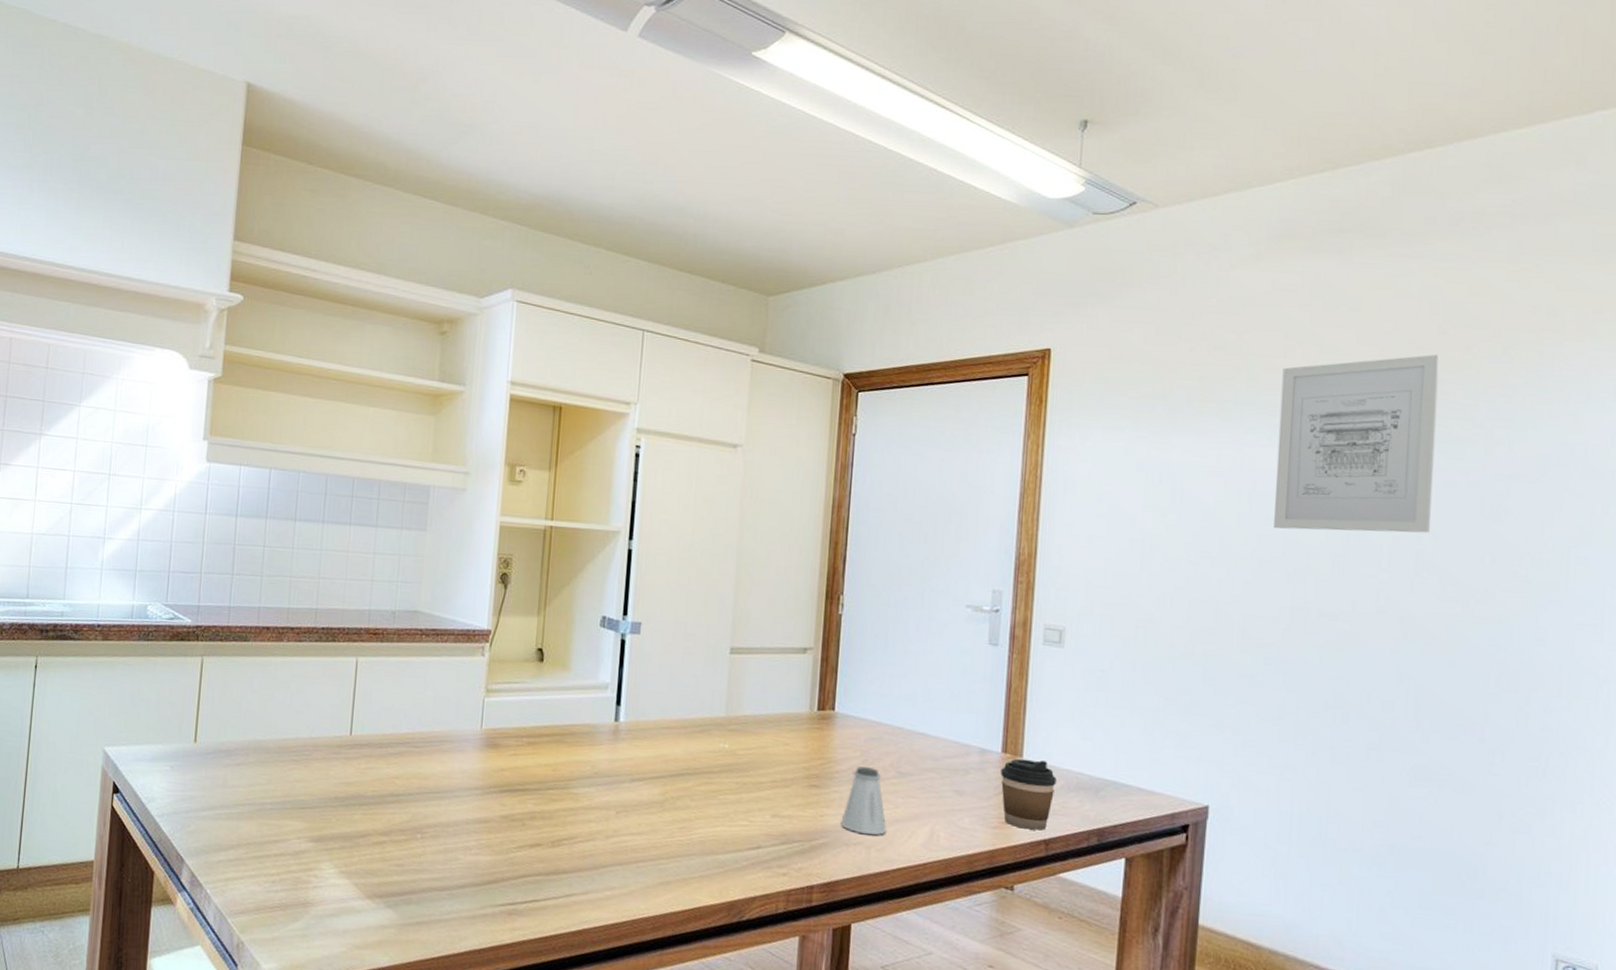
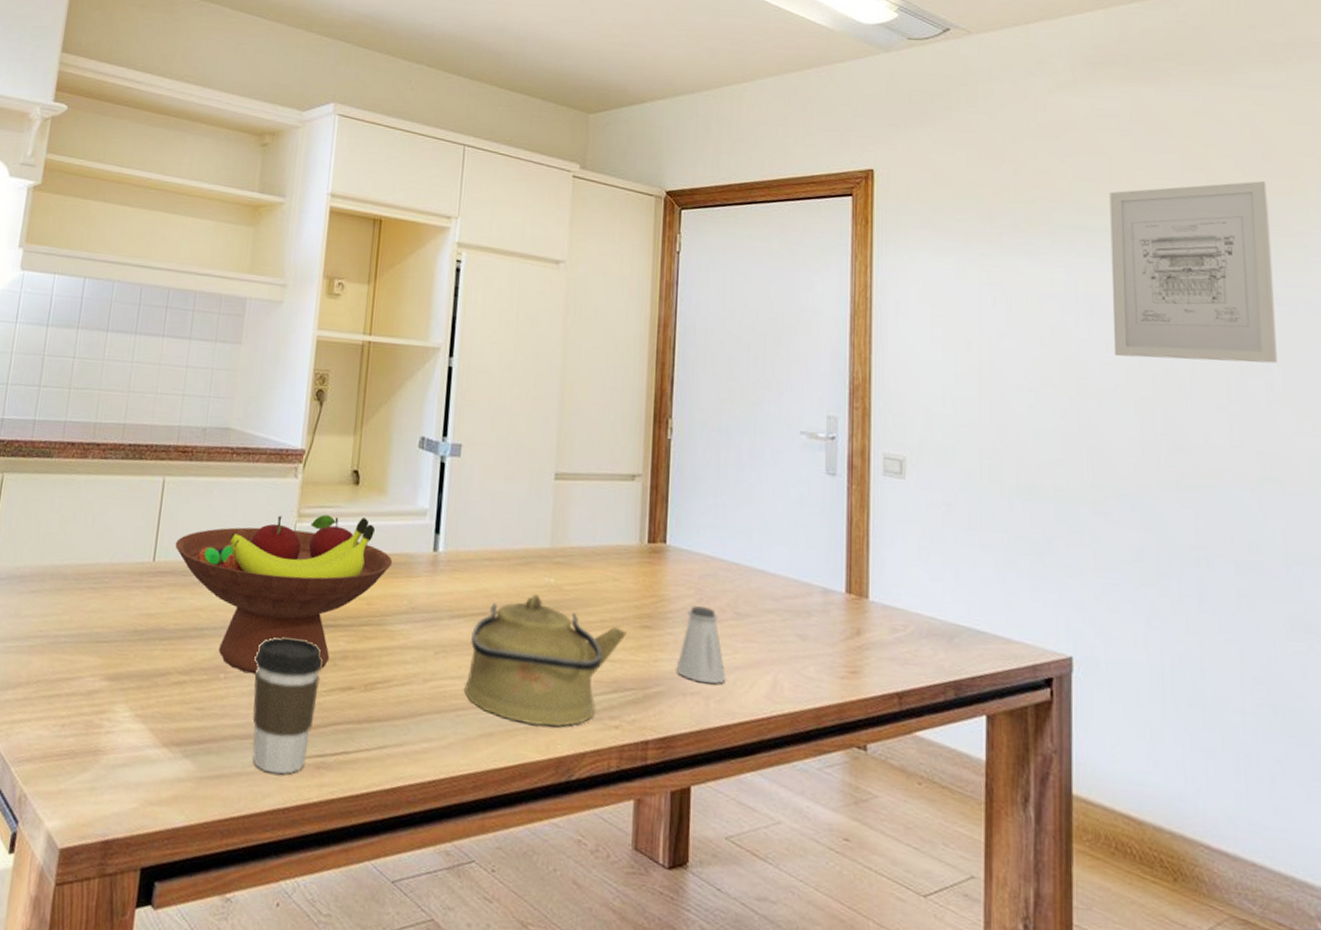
fruit bowl: none [370,690,576,835] -> present [175,514,393,675]
coffee cup: none [448,800,513,921] -> present [252,636,324,775]
kettle: none [643,759,796,875] -> present [463,594,627,727]
coffee cup: present [1000,758,1057,831] -> none [846,600,906,682]

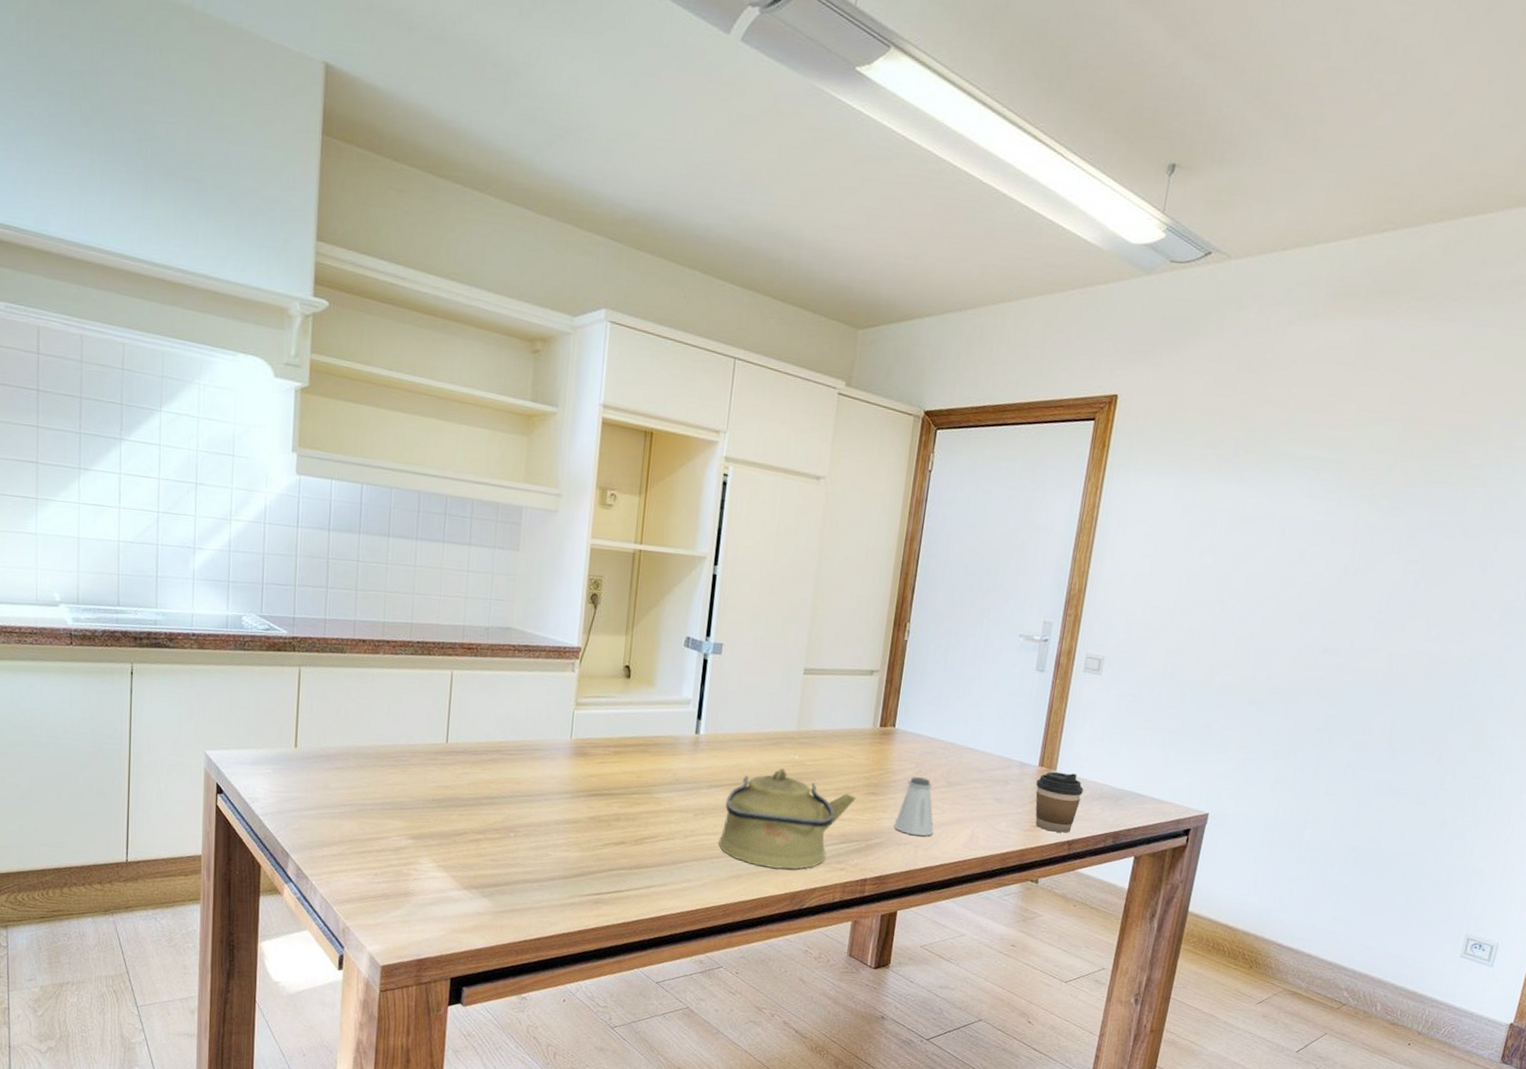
fruit bowl: present [175,514,393,675] -> none [465,703,660,833]
coffee cup: present [252,636,324,775] -> none [539,803,600,908]
coffee cup: none [846,600,906,682] -> present [1035,771,1084,833]
wall art: present [1109,181,1277,364] -> none [1295,416,1460,581]

